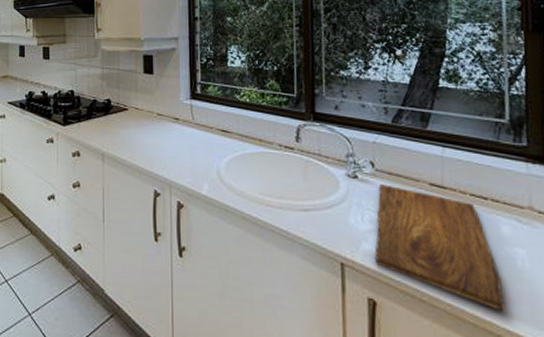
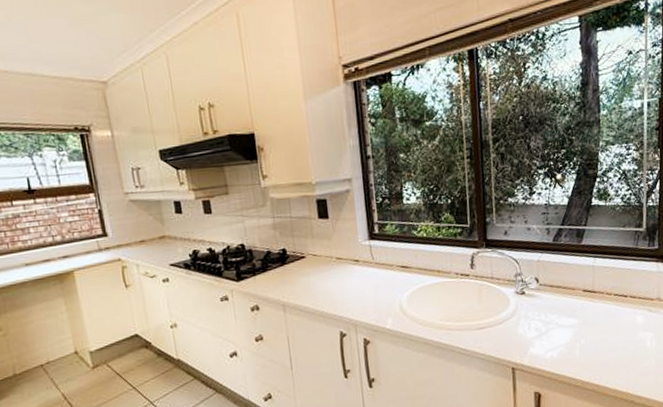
cutting board: present [375,183,506,311] -> none [539,295,638,383]

